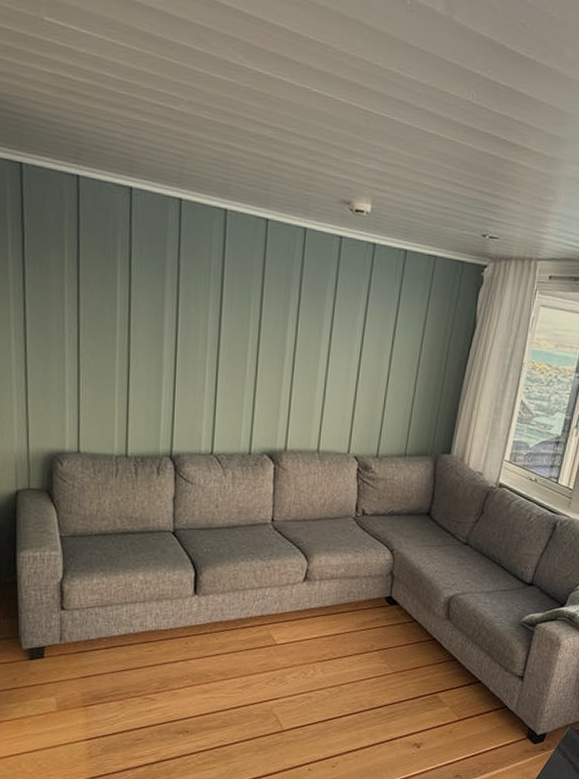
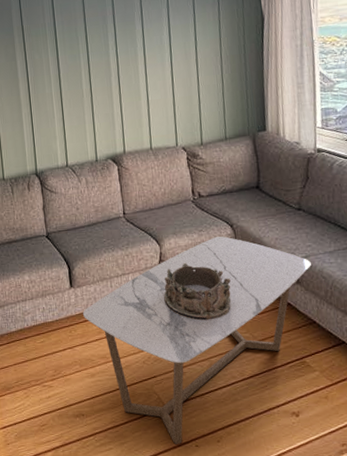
coffee table: none [204,560,466,768] -> present [82,236,311,445]
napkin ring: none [302,583,379,646] -> present [163,262,231,320]

